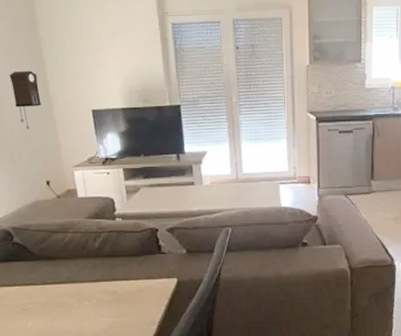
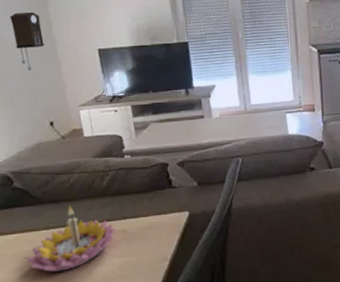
candle holder: none [25,263,106,326] -> present [26,205,115,273]

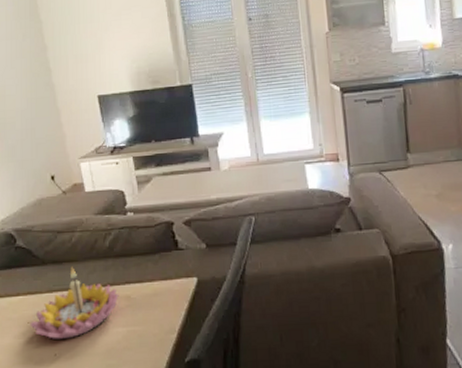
pendulum clock: present [10,11,45,71] -> none [11,58,45,122]

